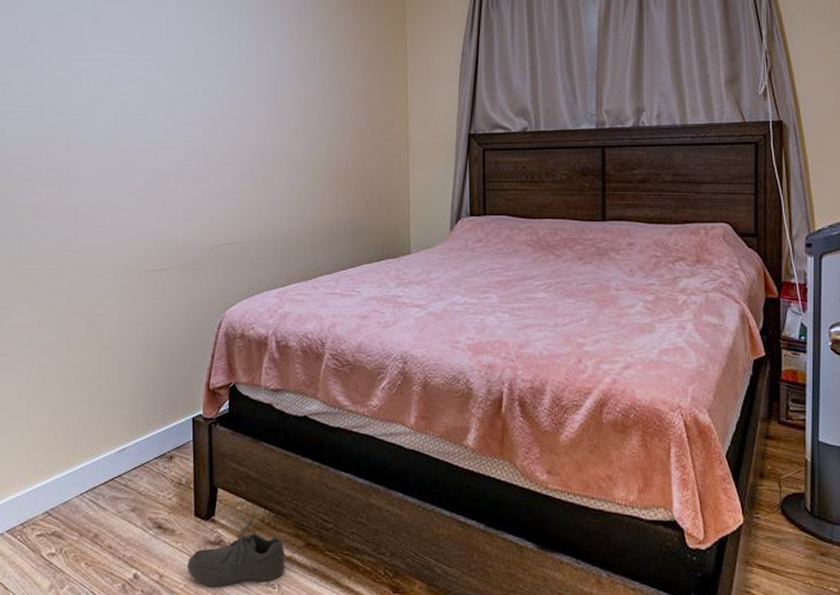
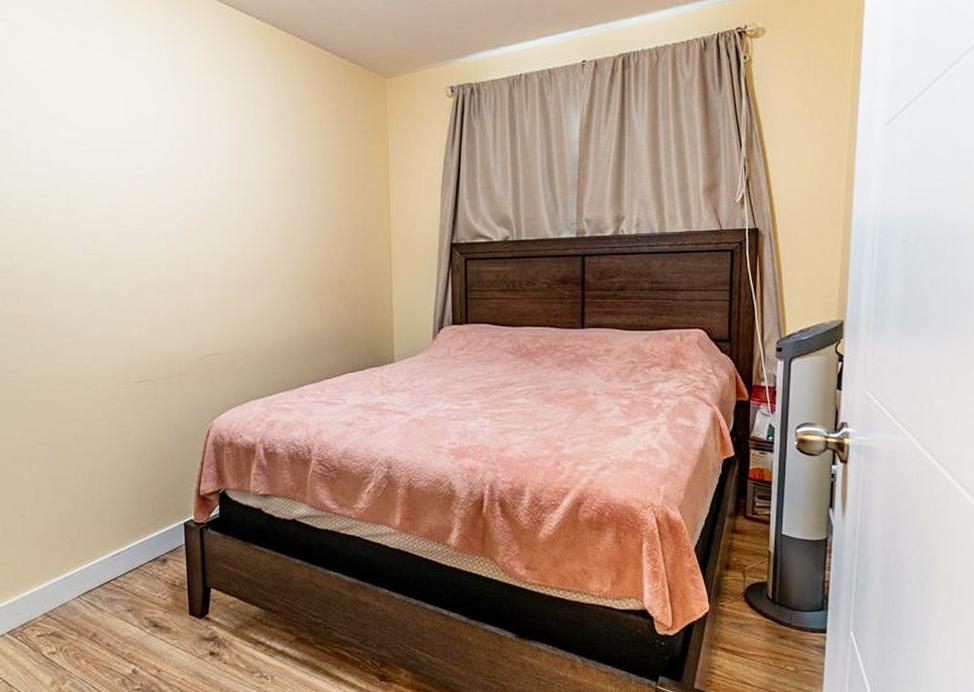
arctic: present [186,513,286,587] -> none [183,610,278,679]

